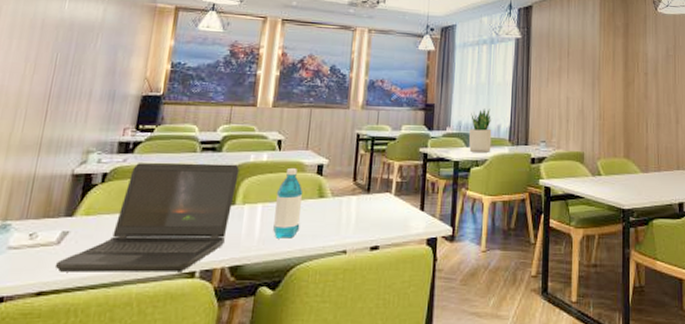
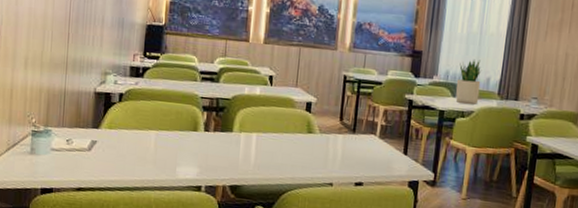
laptop computer: present [54,162,239,272] -> none [88,87,235,185]
water bottle: present [273,167,304,239] -> none [267,102,294,167]

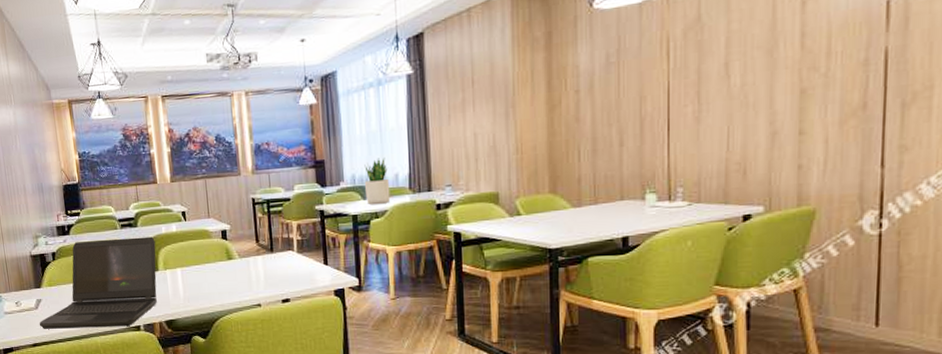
laptop computer: none [88,87,235,185] -> present [39,236,157,329]

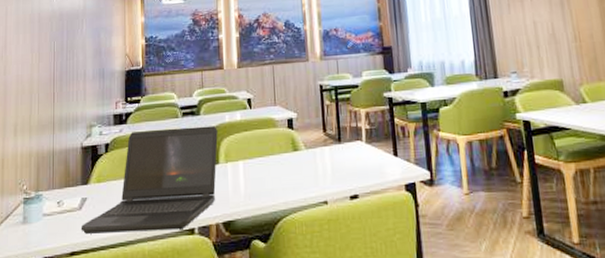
planter: present [364,157,391,204] -> none [431,44,458,91]

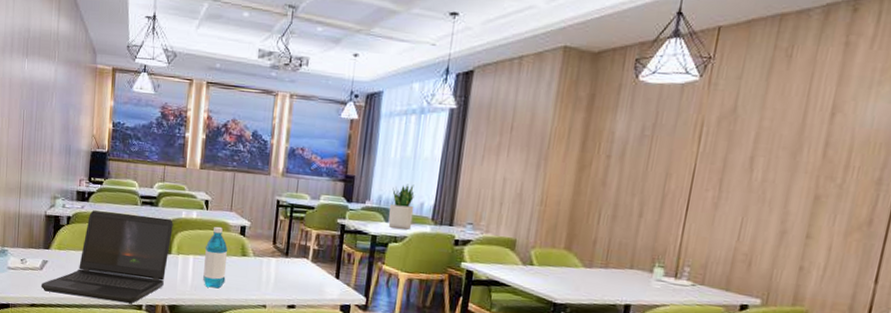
water bottle: none [253,123,280,193] -> present [203,226,228,289]
planter: none [431,44,458,91] -> present [388,184,416,230]

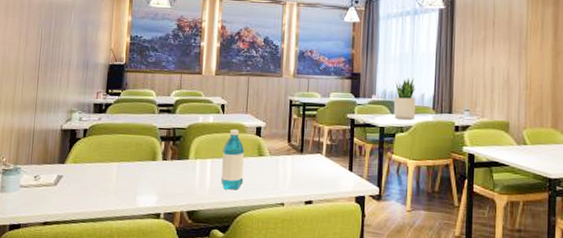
laptop computer: present [40,210,173,303] -> none [54,121,191,212]

